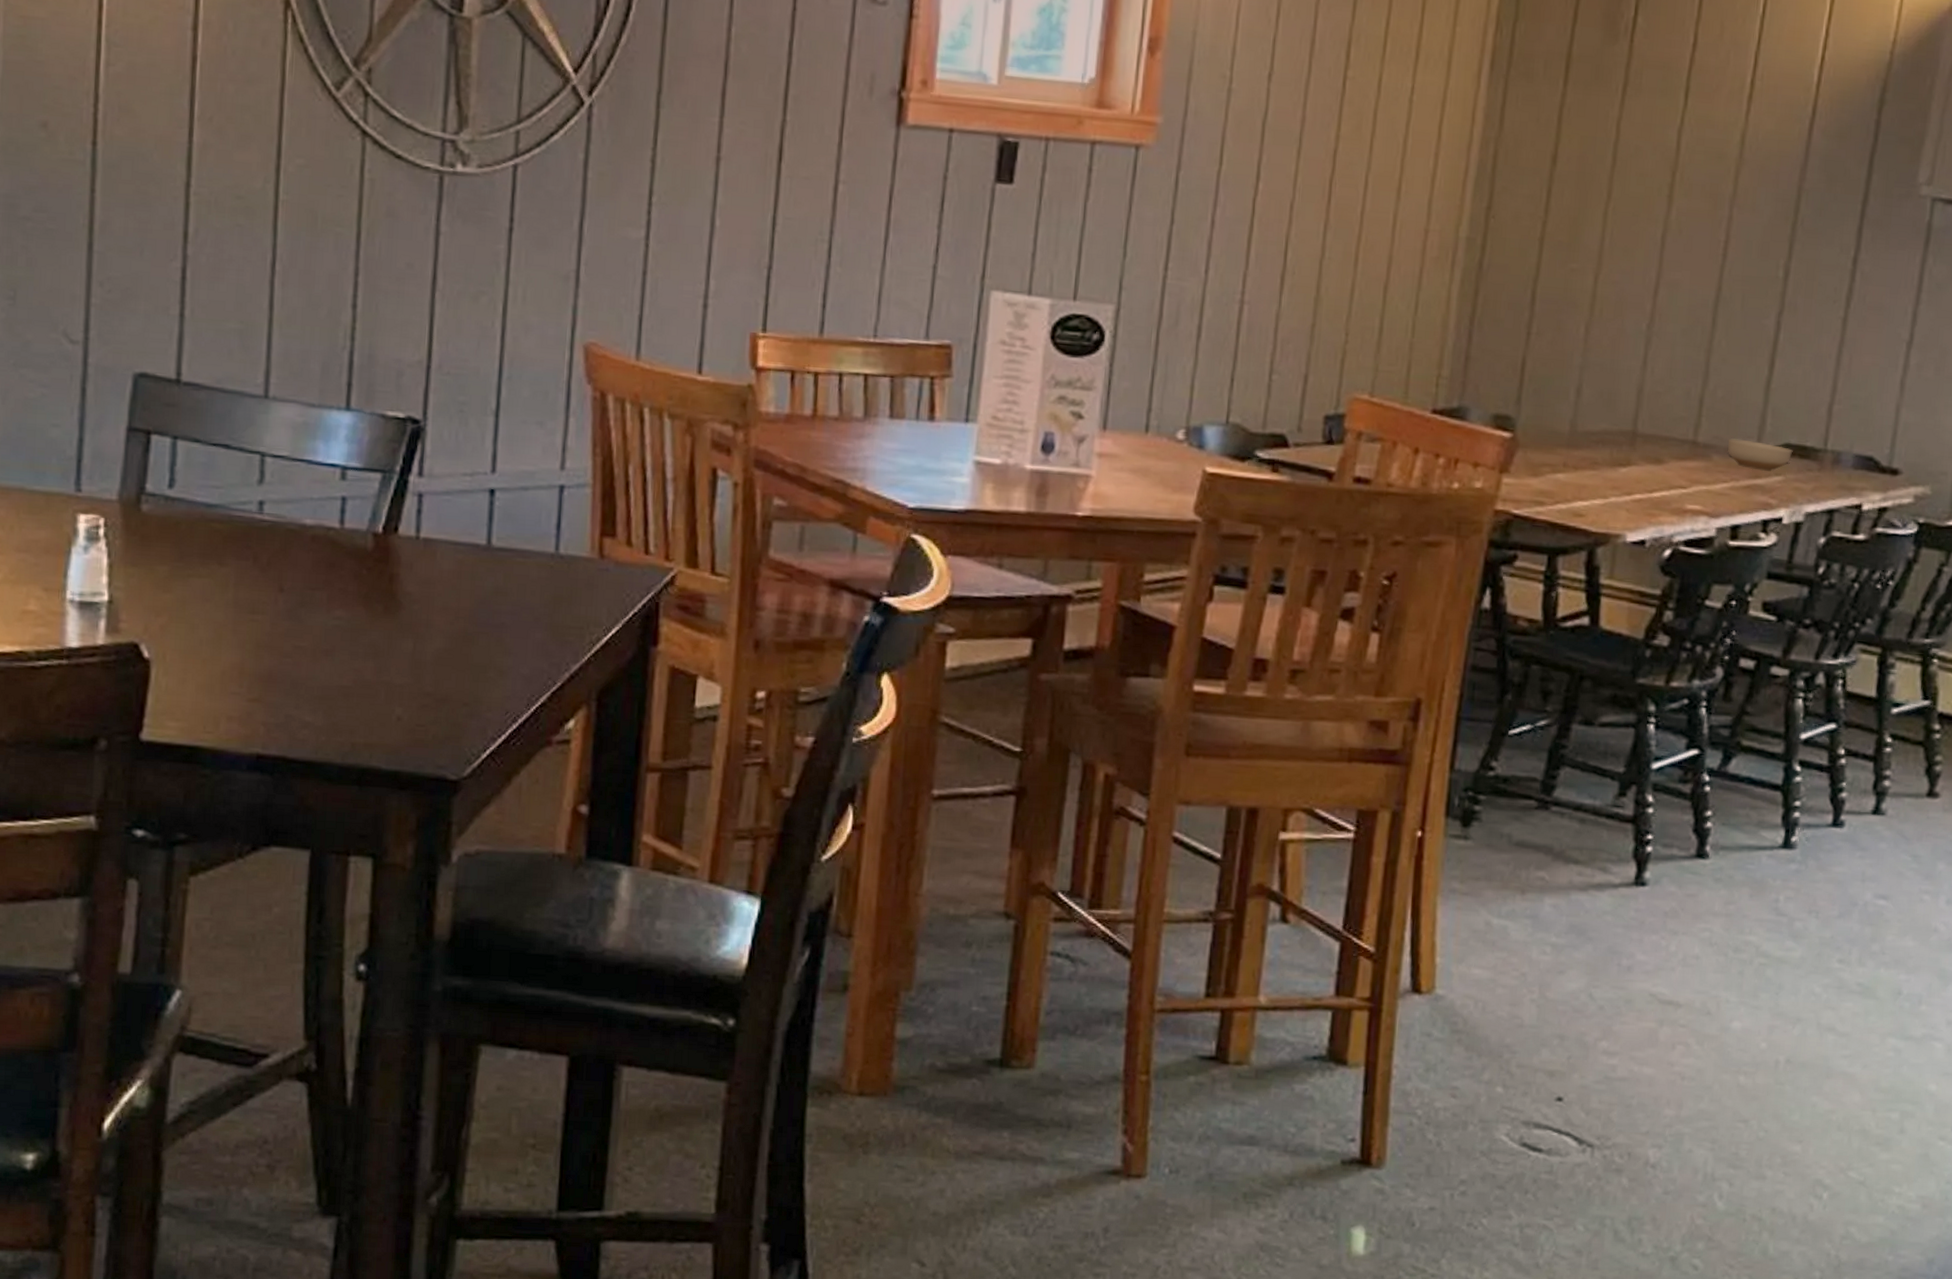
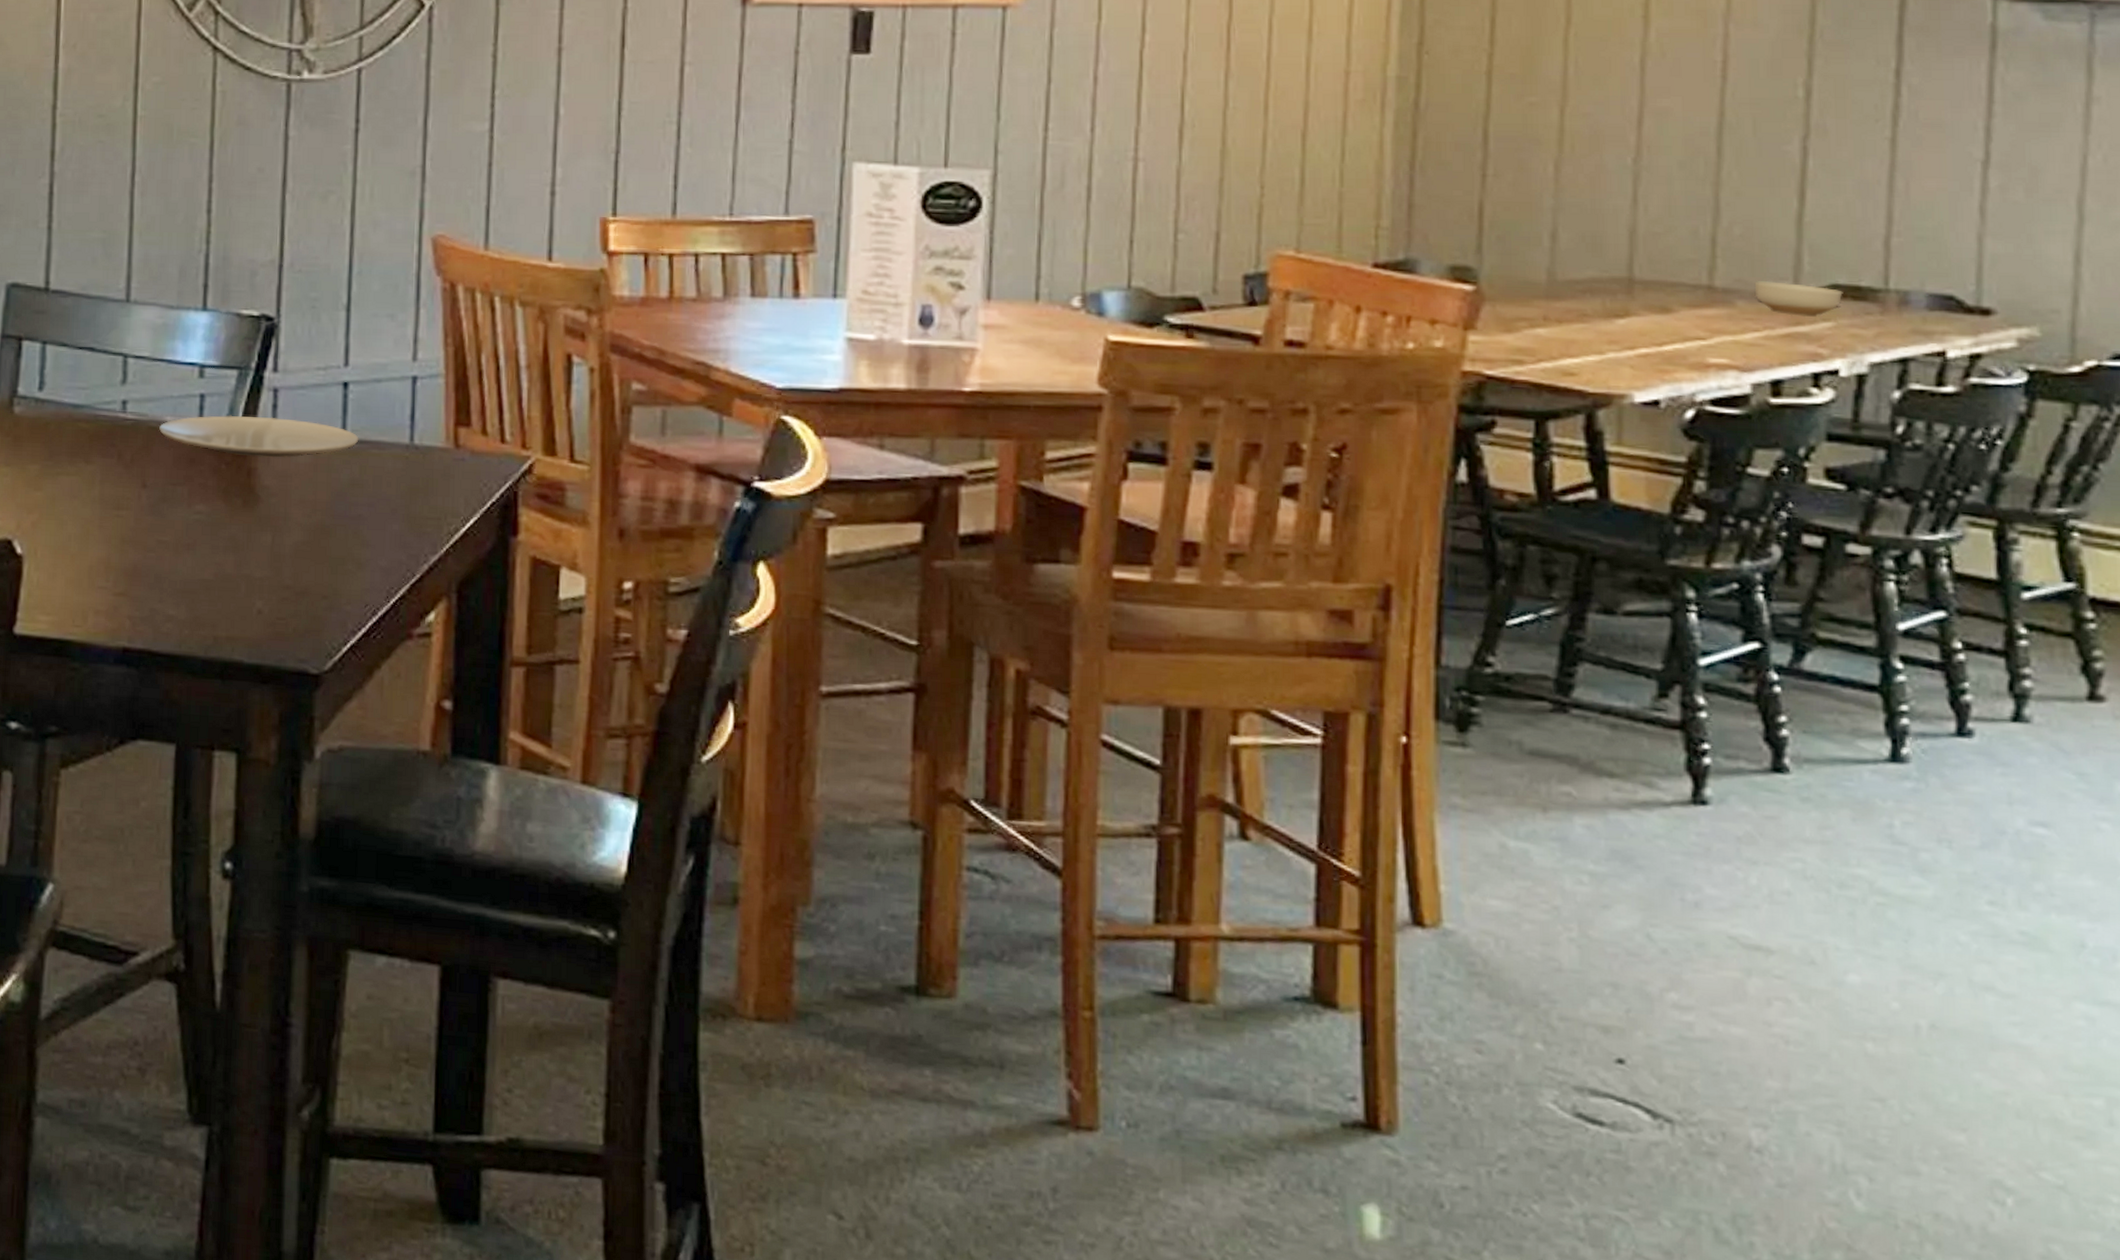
plate: none [298,519,504,564] -> present [159,415,359,458]

